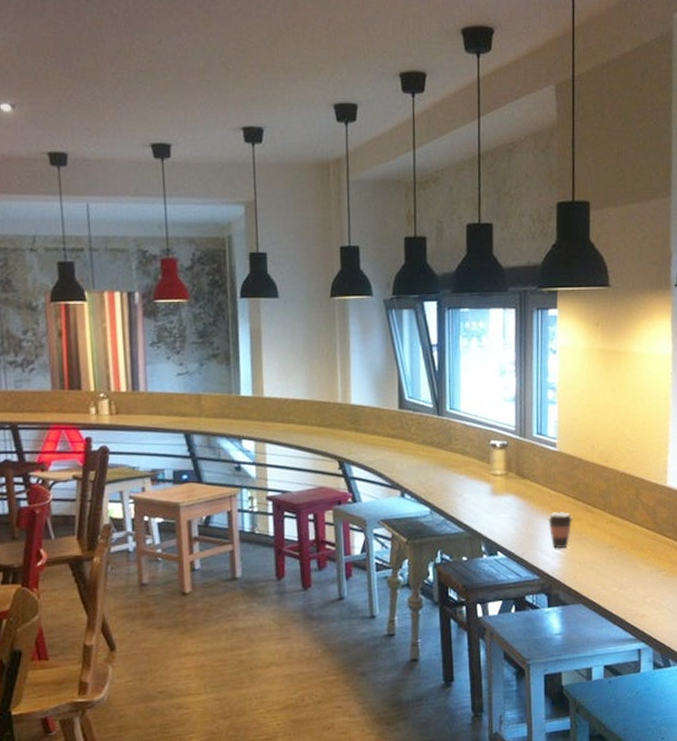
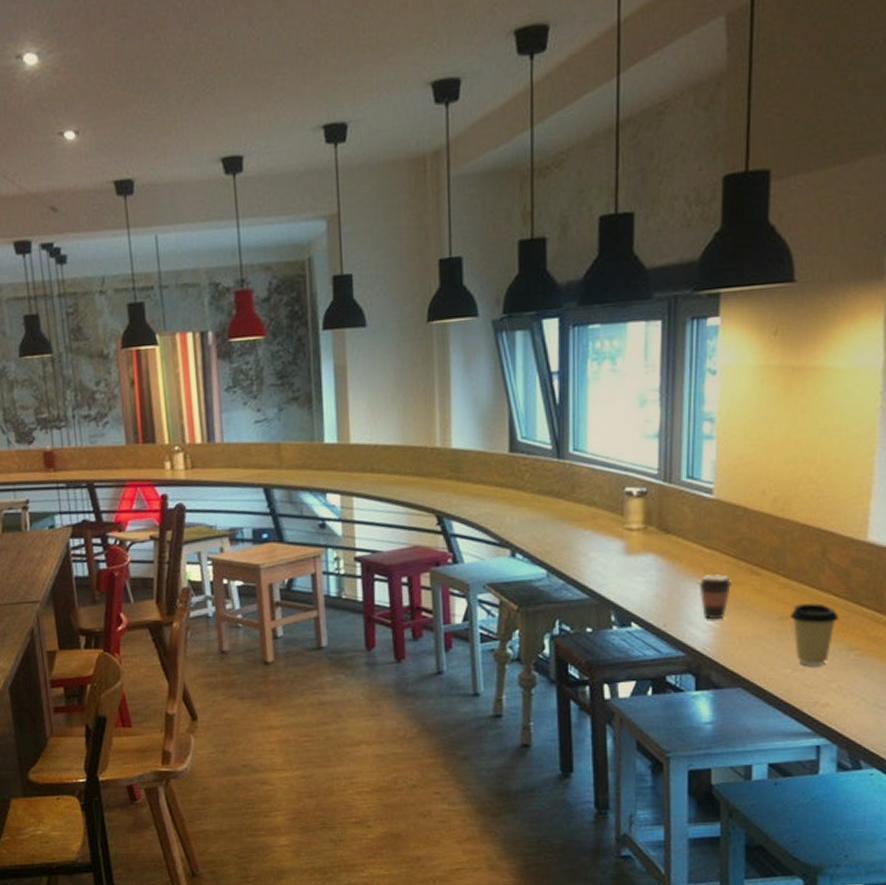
coffee cup: none [615,534,649,585] -> present [790,602,838,666]

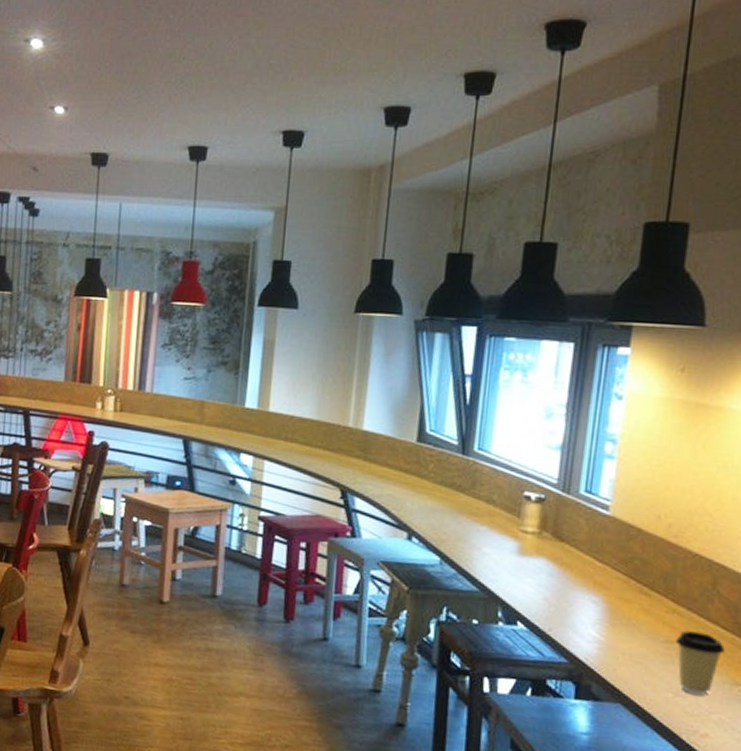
coffee cup: present [697,574,733,620] -> none [586,587,621,633]

